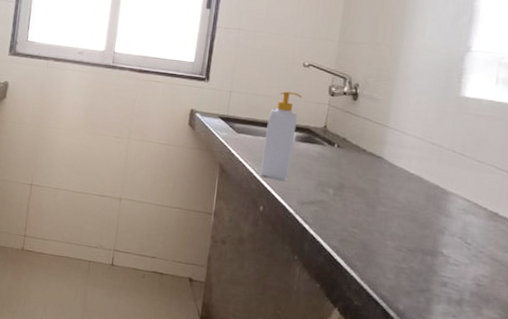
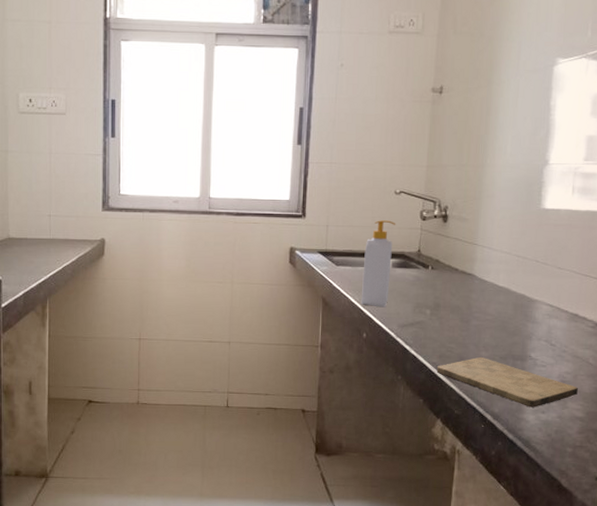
cutting board: none [336,246,496,310] -> present [436,356,579,407]

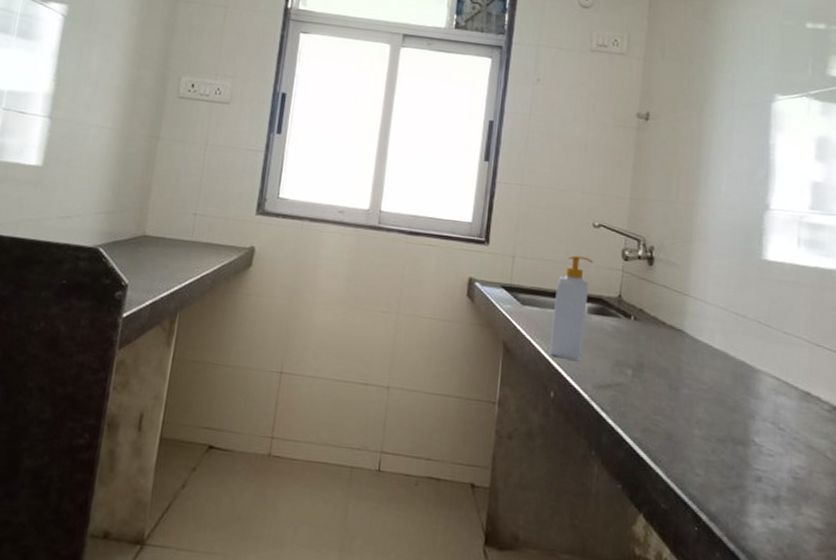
cutting board: present [436,356,579,407] -> none [638,435,815,510]

